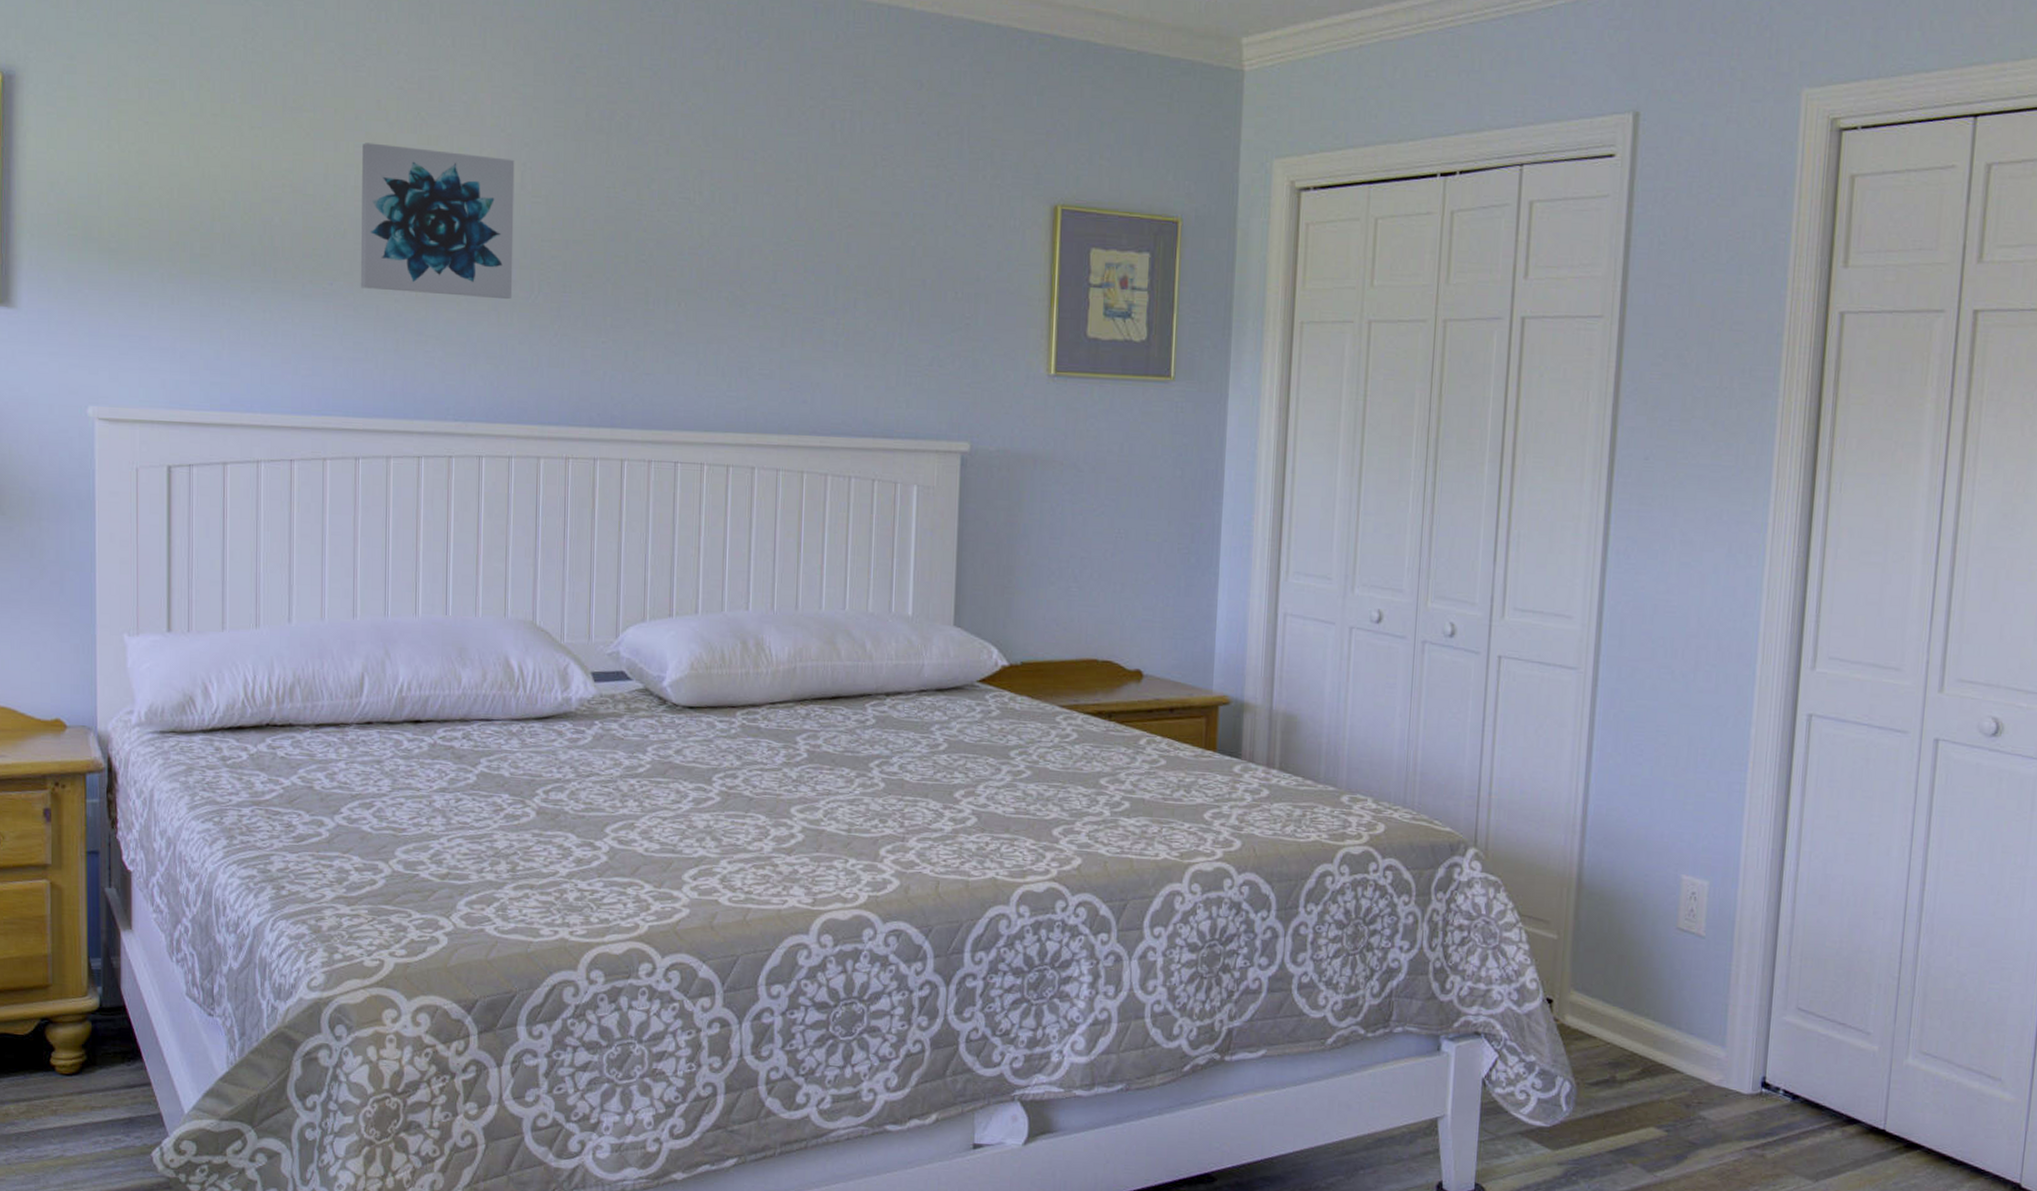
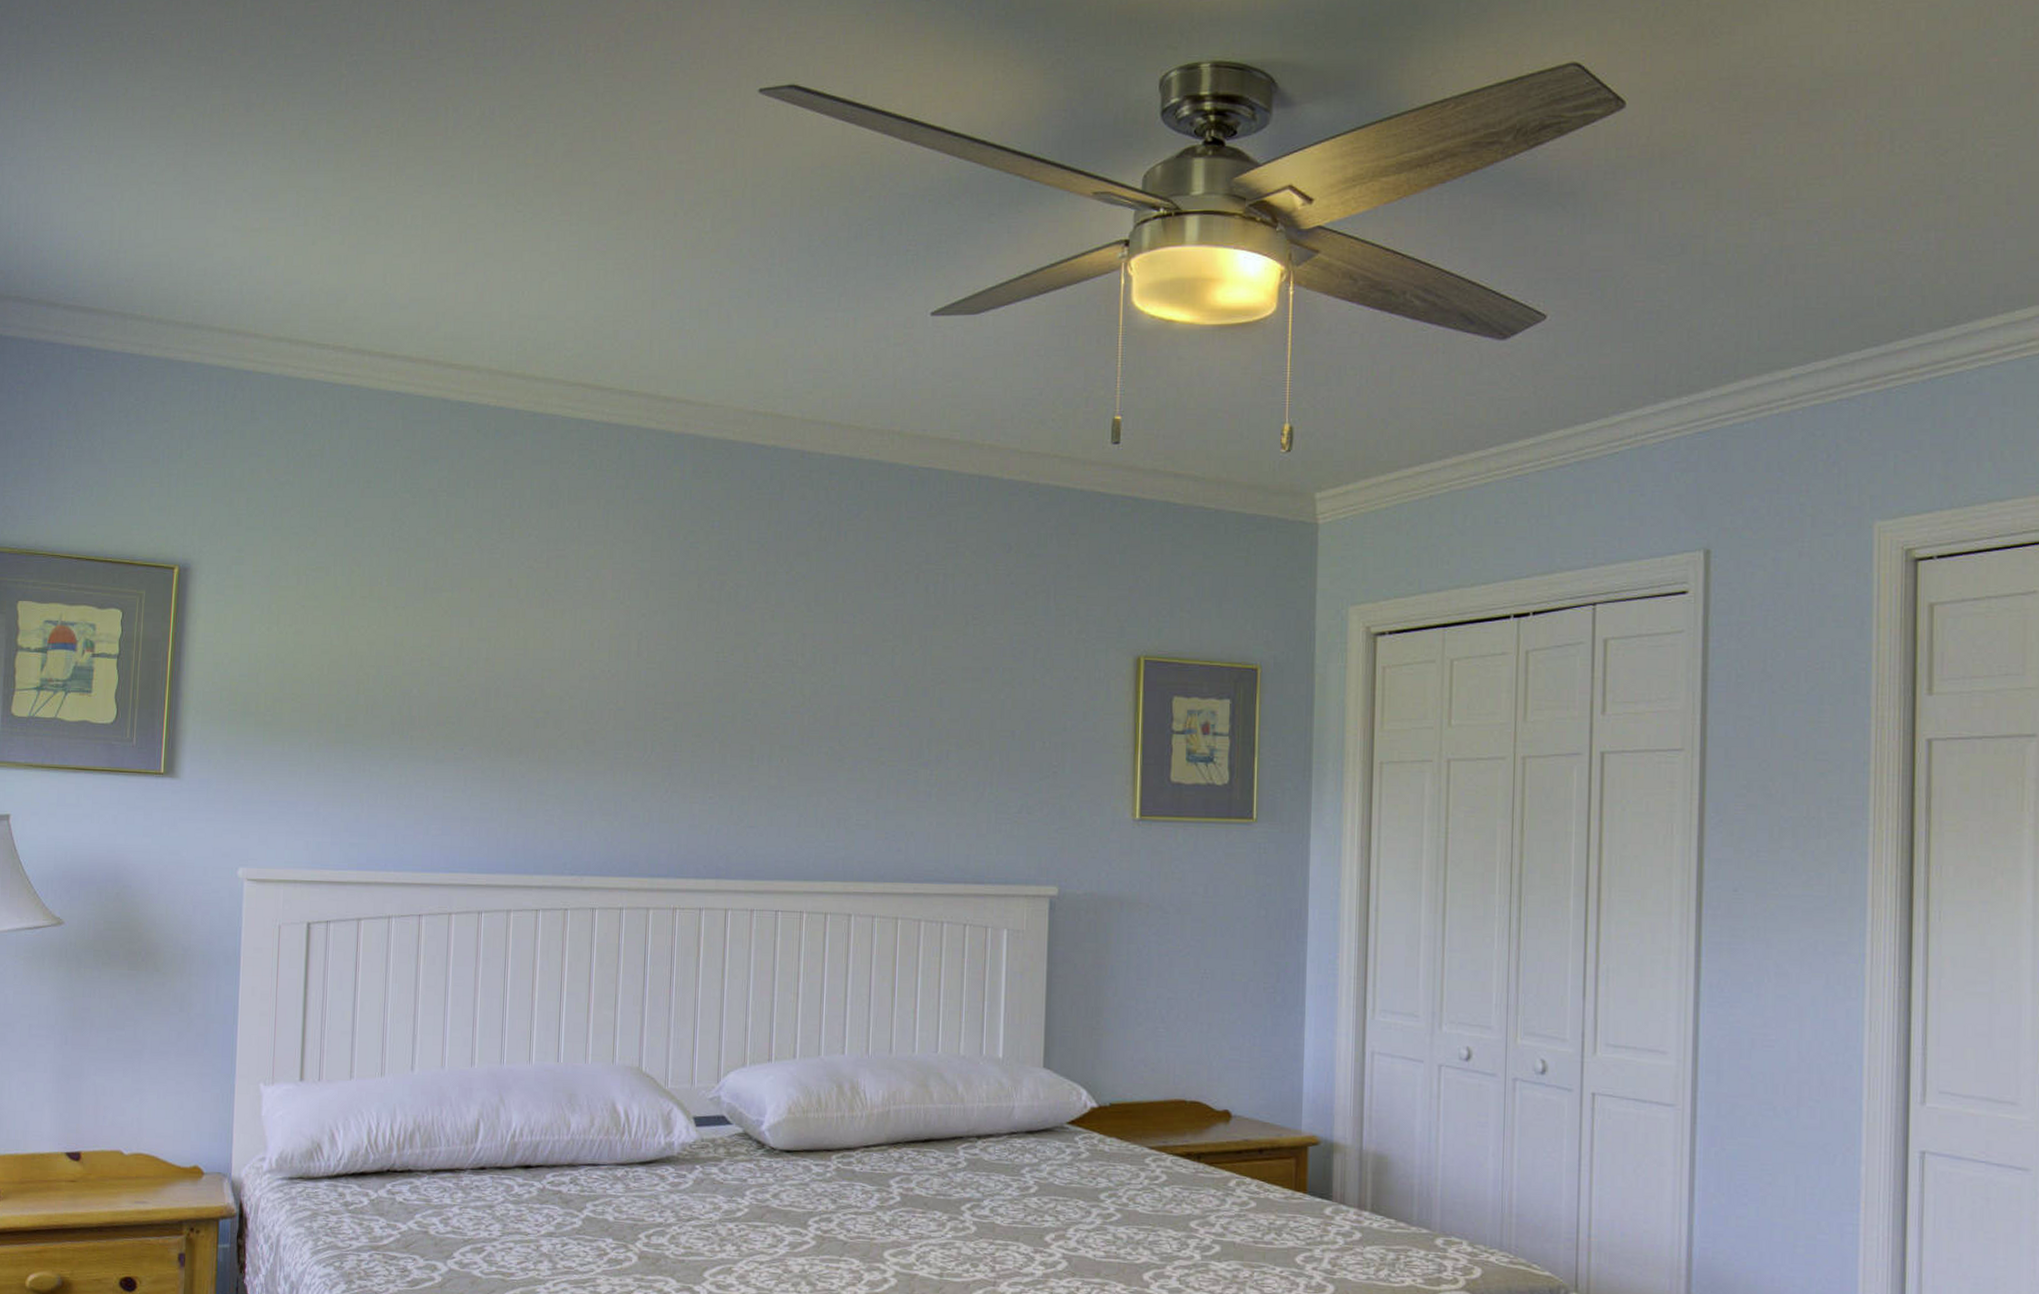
wall art: present [360,142,515,300] -> none [488,618,632,760]

